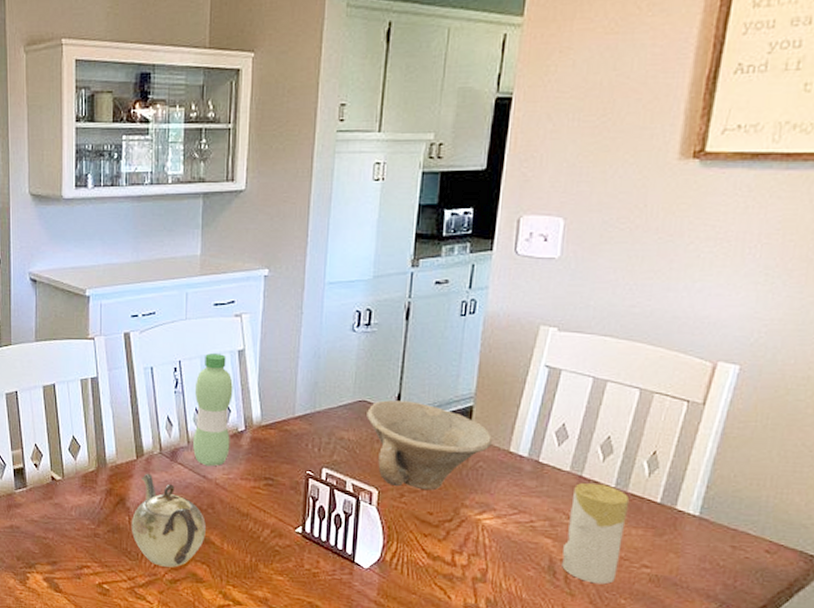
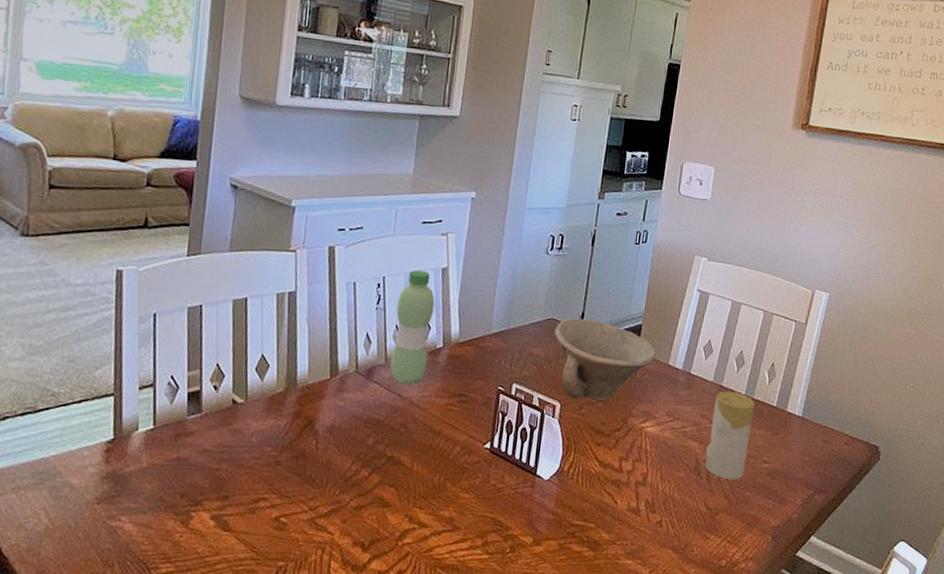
teapot: present [131,473,206,568] -> none [317,393,397,493]

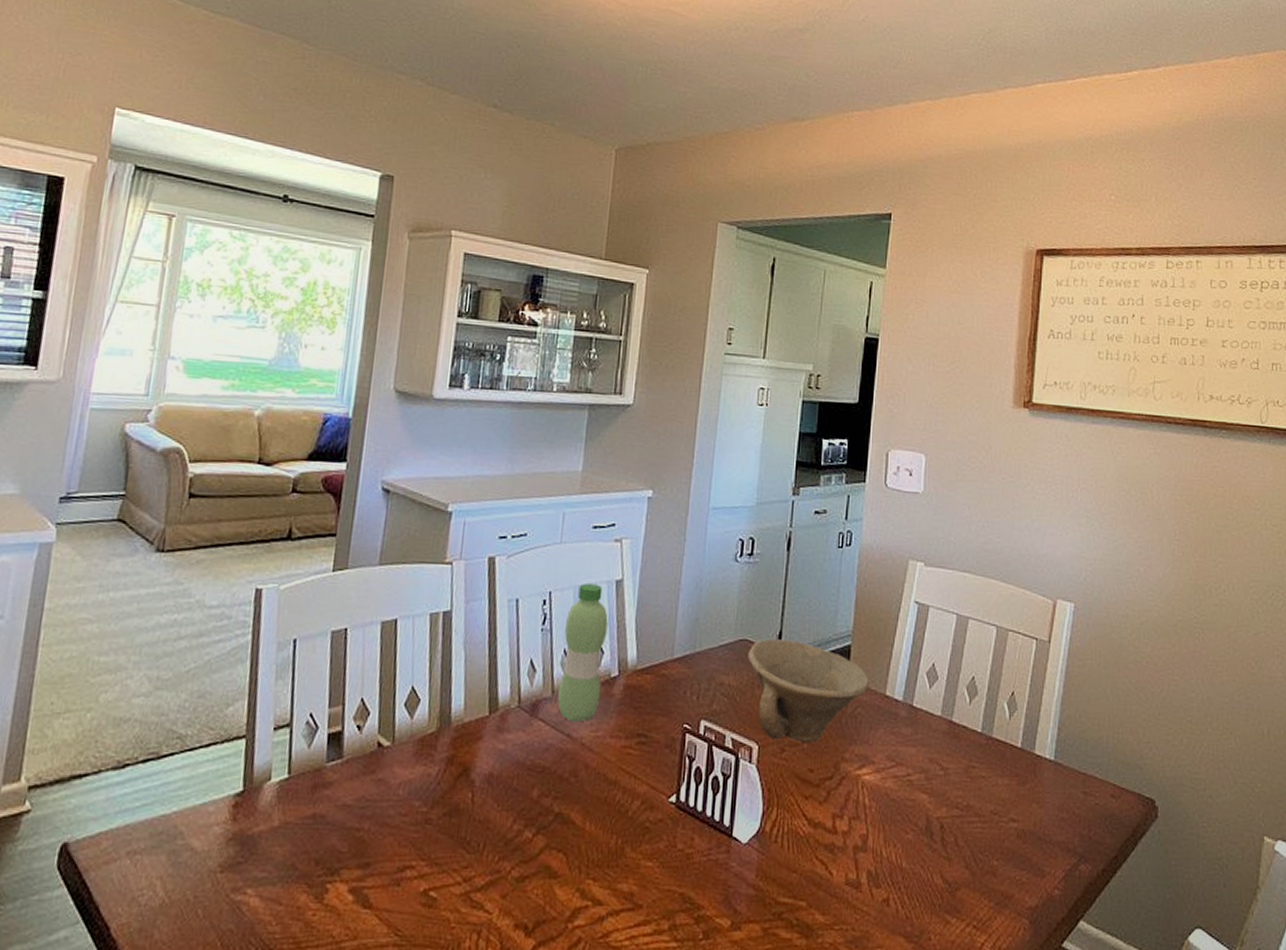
candle: present [705,391,755,480] -> none [938,727,995,844]

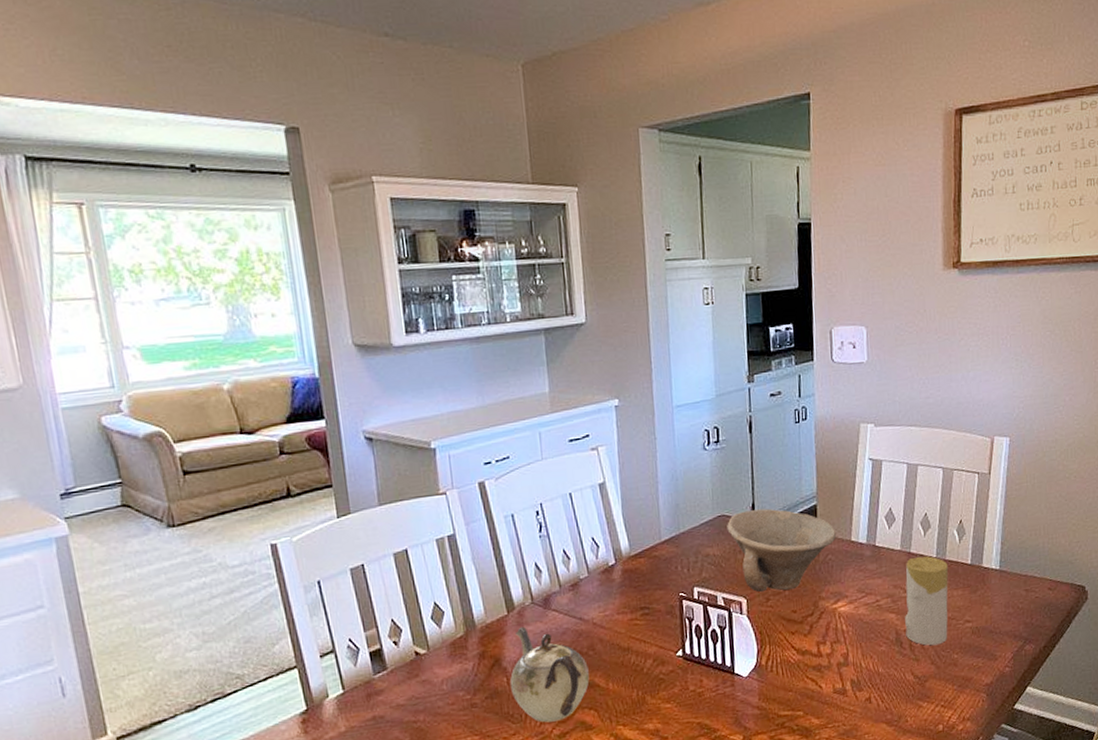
teapot: none [473,733,566,860] -> present [510,626,589,723]
water bottle: present [558,583,608,722] -> none [560,490,603,608]
candle: none [938,727,995,844] -> present [905,556,949,646]

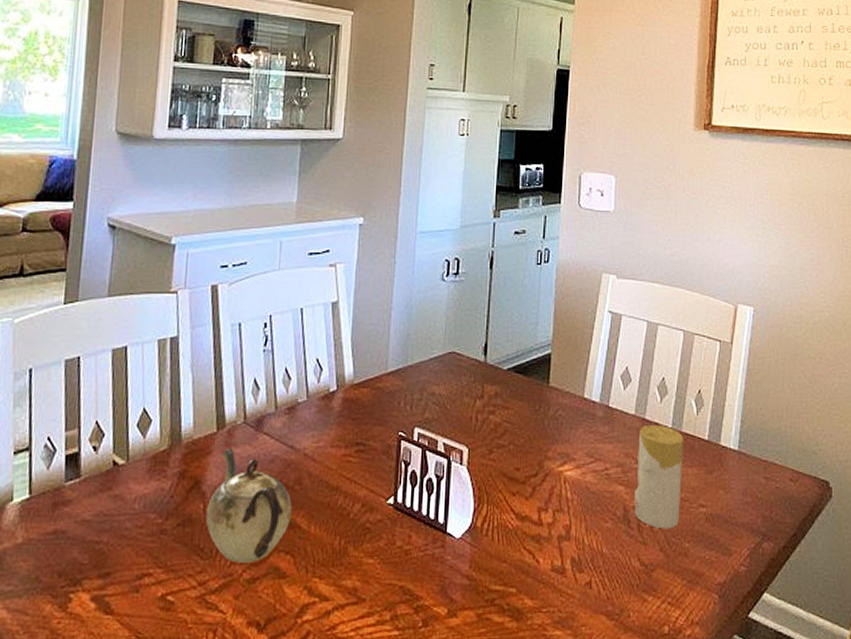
bowl: present [727,508,837,593] -> none [456,351,569,444]

